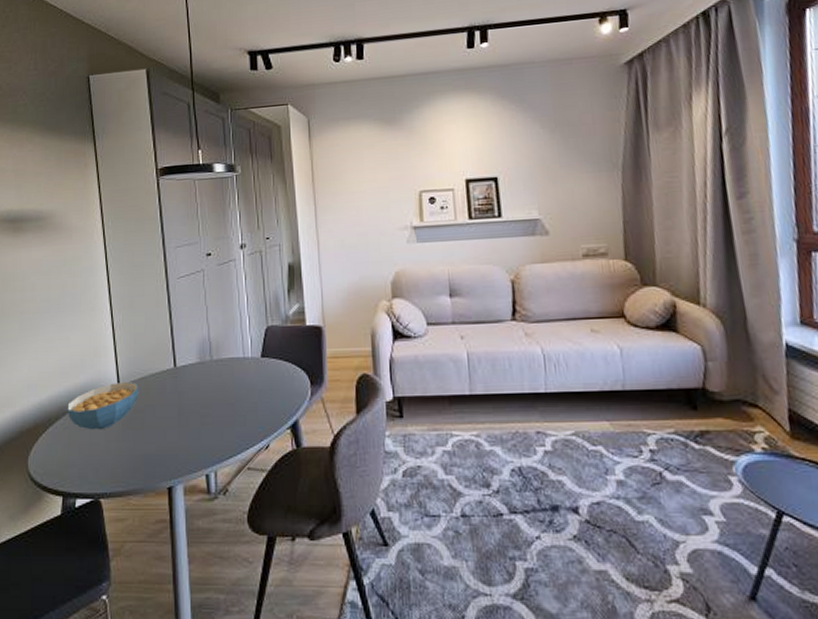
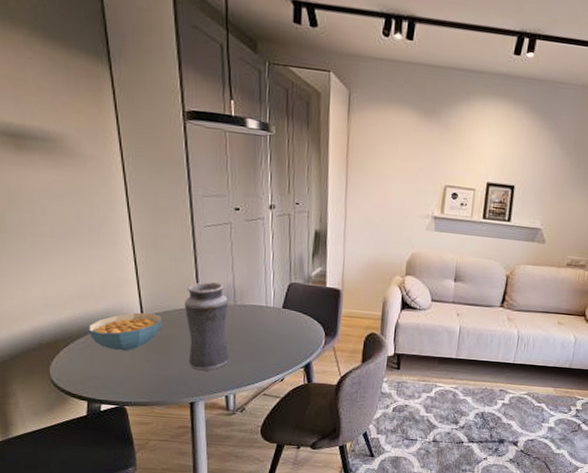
vase: none [160,336,208,446] -> present [184,281,229,372]

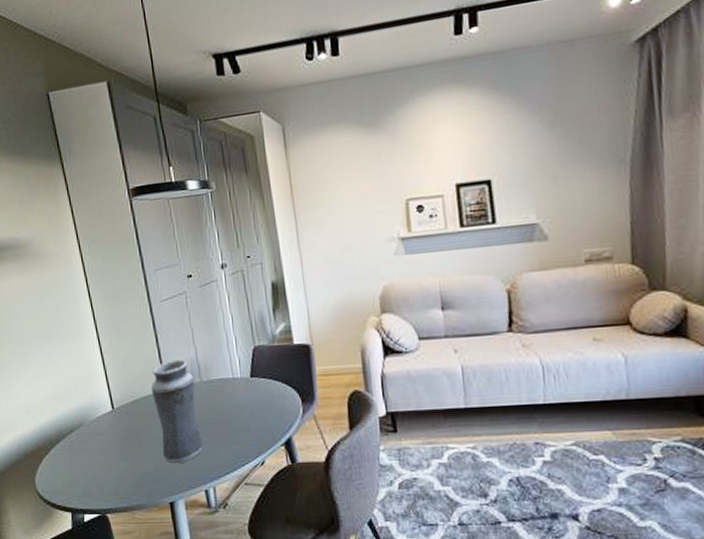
cereal bowl: present [89,312,163,351] -> none [66,405,133,451]

